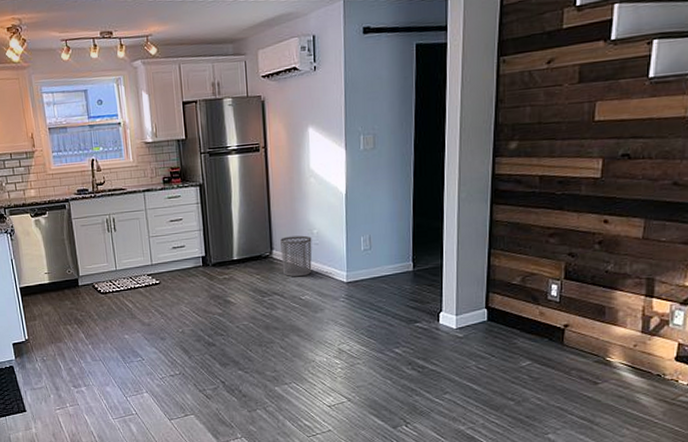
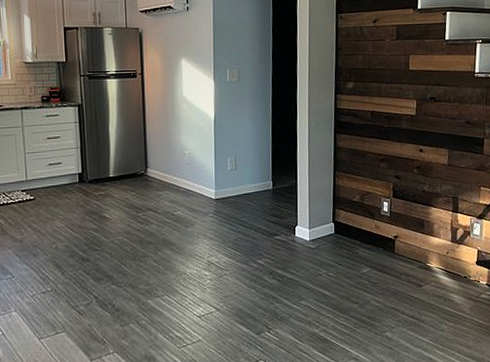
waste bin: present [280,235,312,277] -> none [155,155,184,194]

